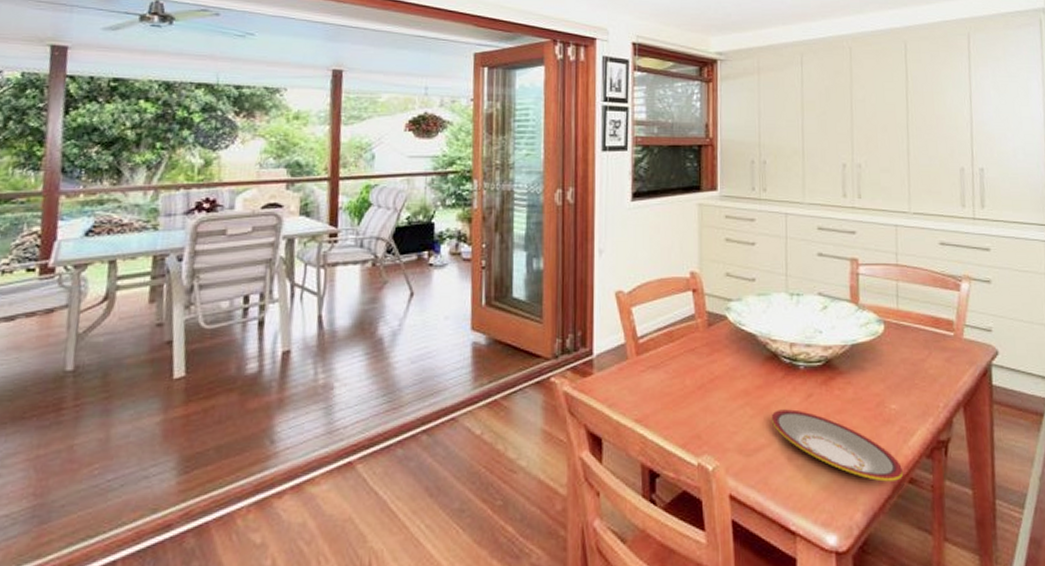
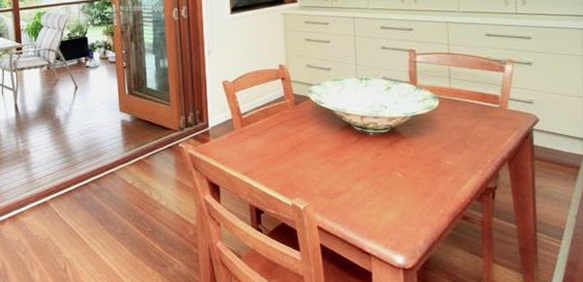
plate: present [771,409,904,482] -> none [347,165,458,218]

